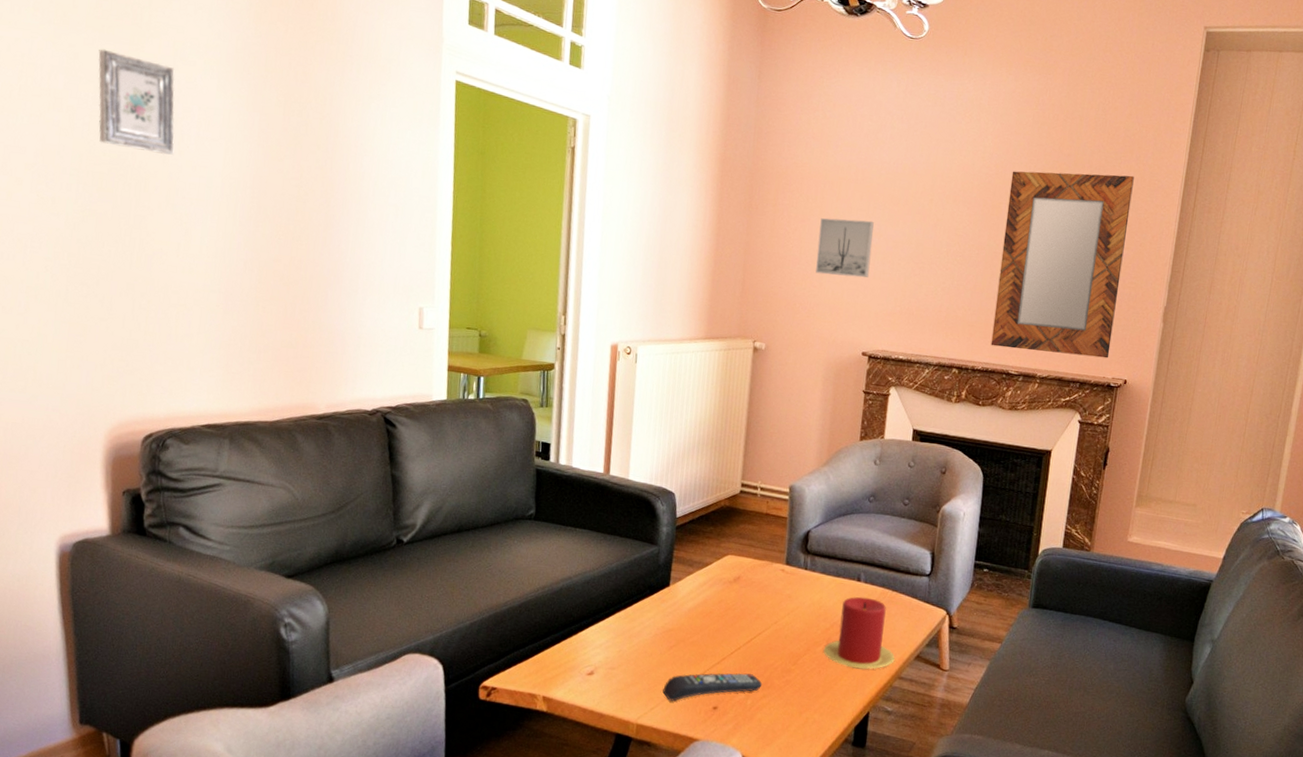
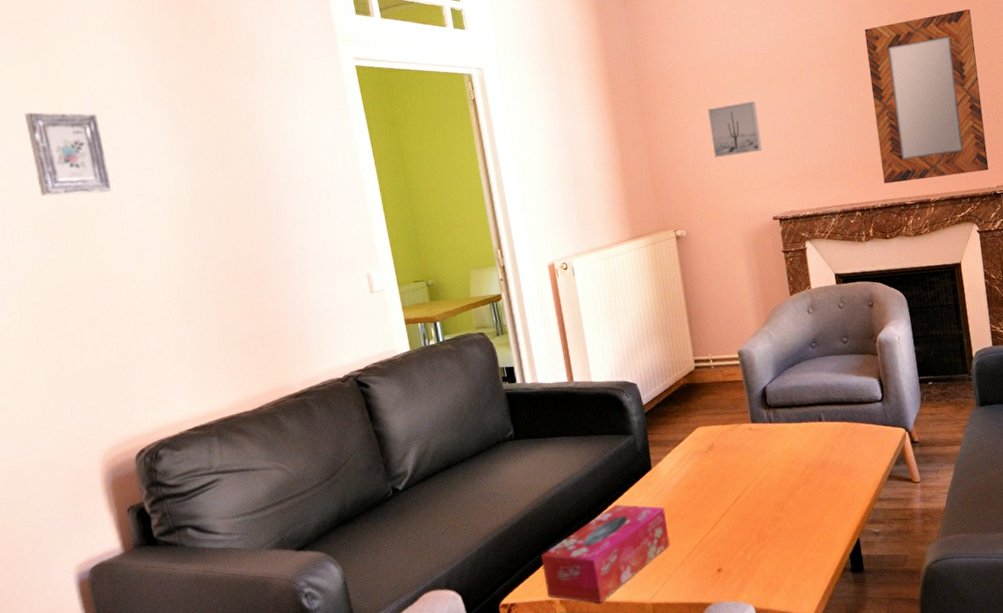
tissue box: none [531,613,674,710] -> present [540,504,671,603]
remote control: present [662,672,763,701] -> none [668,530,757,574]
candle: present [823,596,895,670] -> none [804,434,870,502]

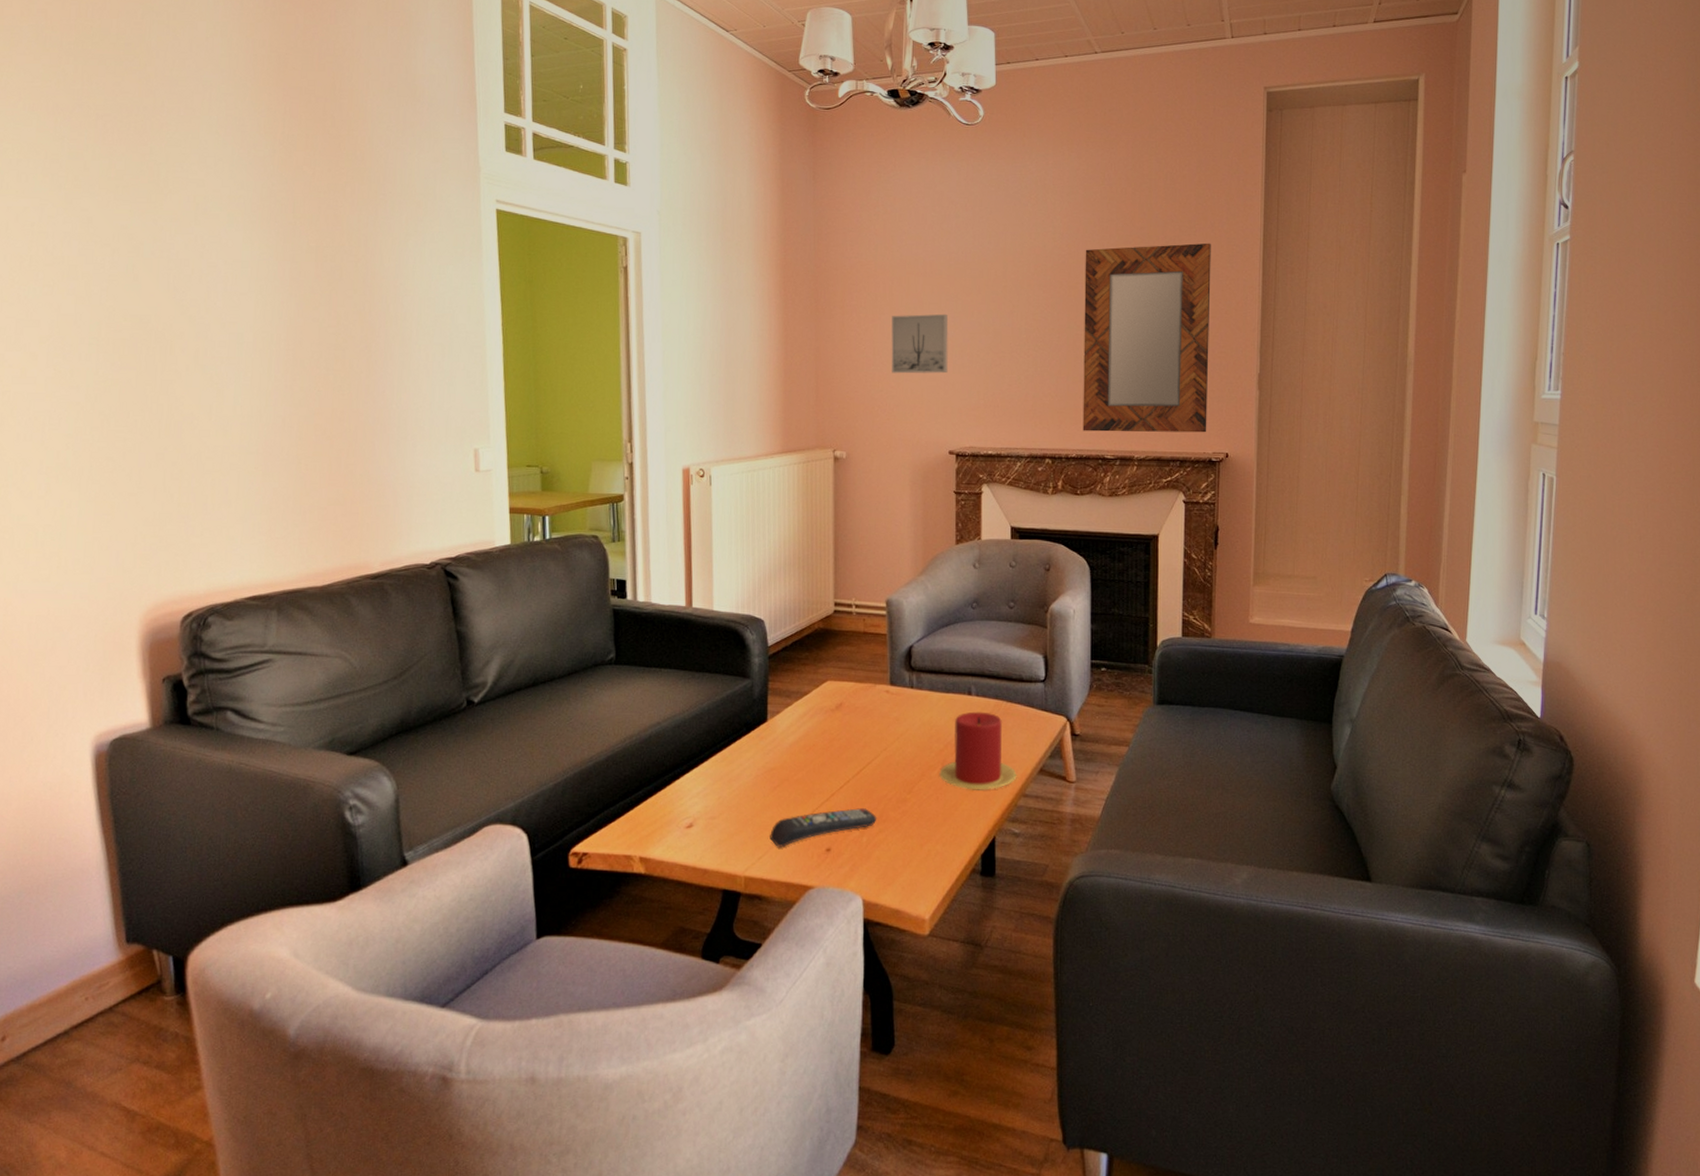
picture frame: present [24,112,112,196] -> none [114,210,200,314]
tissue box: present [540,504,671,603] -> none [625,756,777,867]
remote control: none [668,530,757,574] -> present [770,808,877,847]
candle: none [804,434,870,502] -> present [939,711,1017,790]

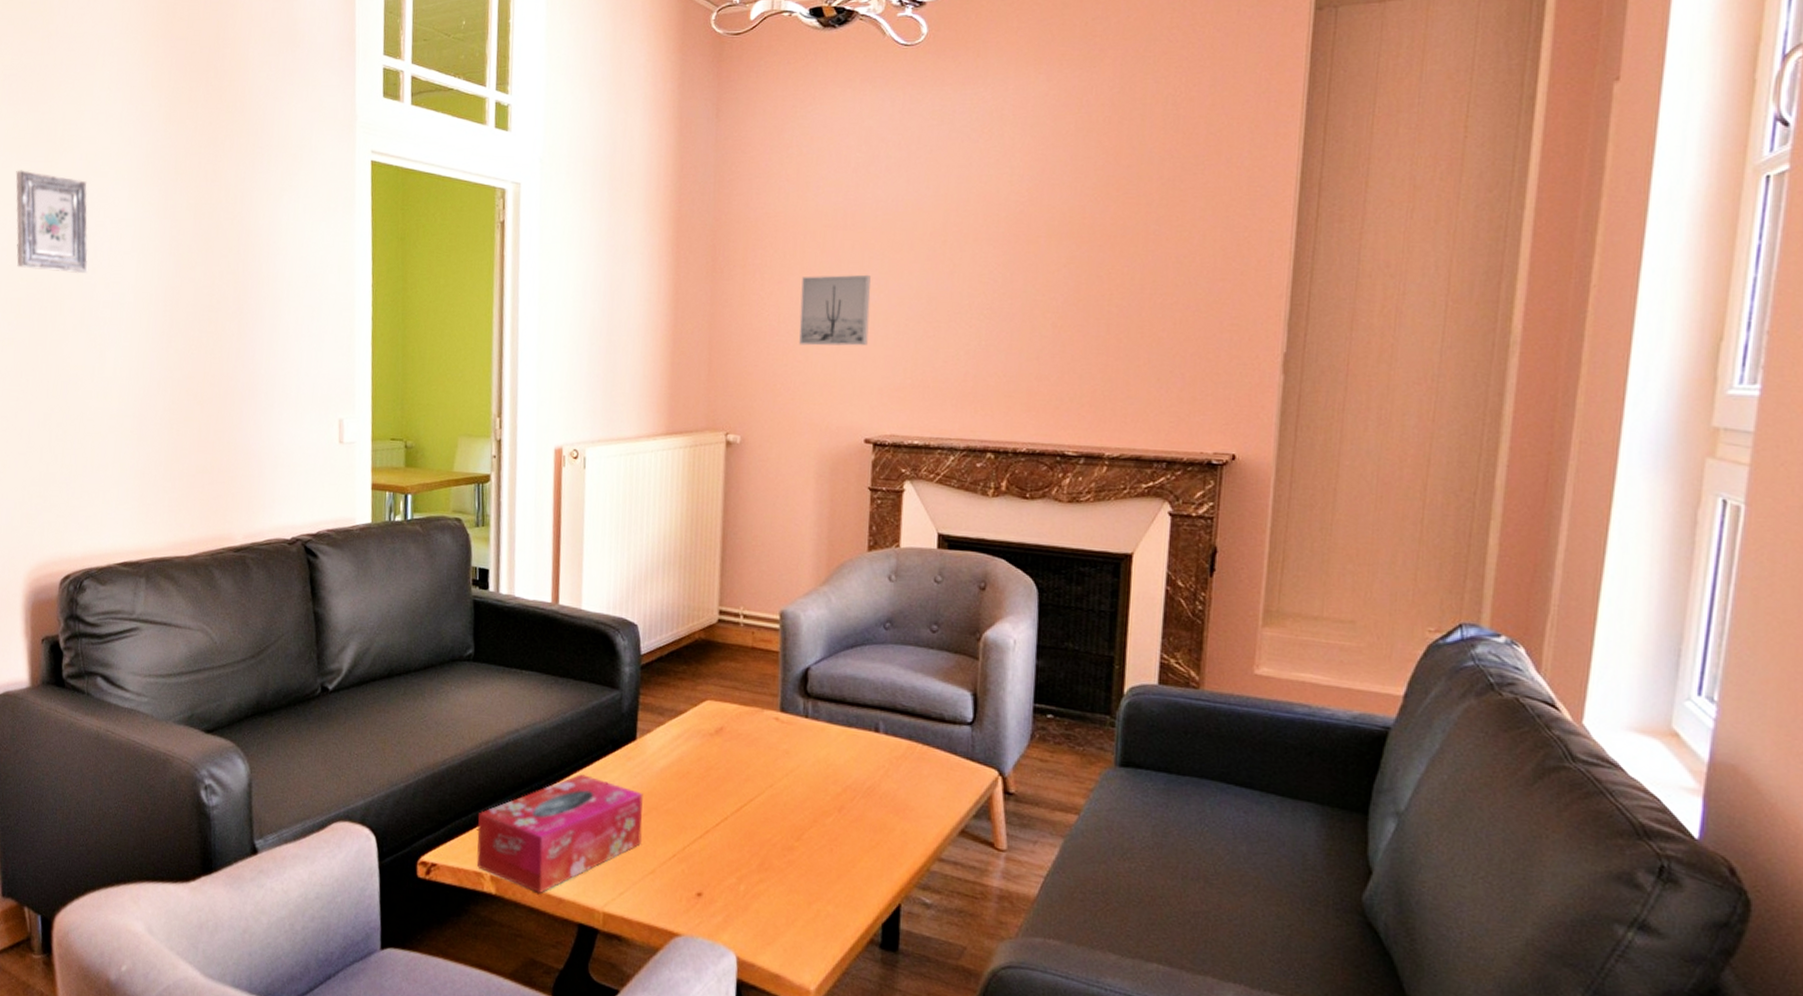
picture frame: none [114,210,200,314] -> present [15,170,88,274]
tissue box: none [625,756,777,867] -> present [477,774,643,893]
remote control: present [770,808,877,847] -> none [633,849,758,885]
candle: present [939,711,1017,790] -> none [835,752,932,848]
home mirror: present [1082,243,1211,433] -> none [1037,183,1225,428]

